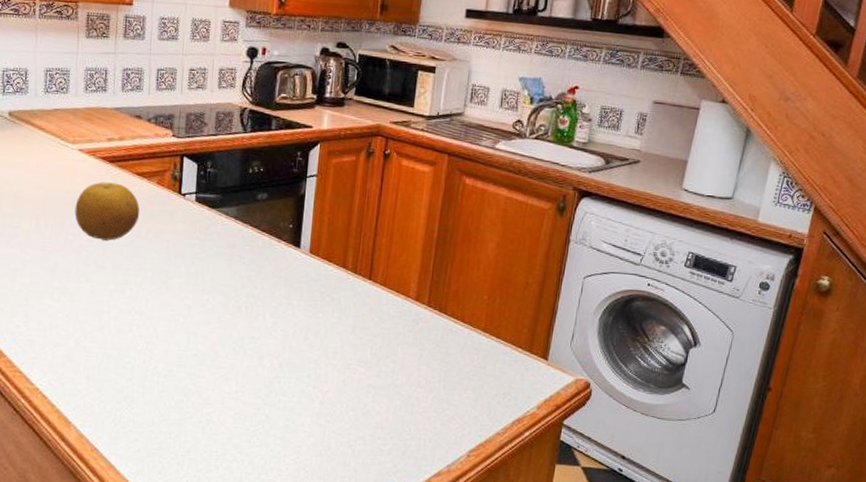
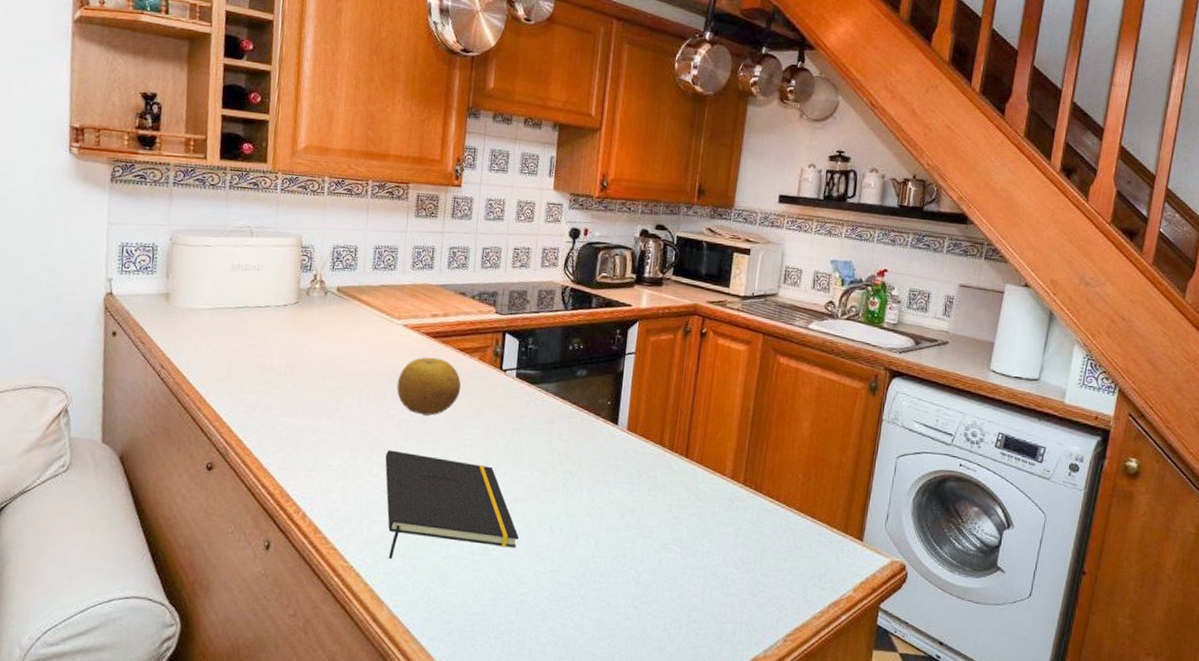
notepad: none [66,275,203,382] -> present [385,450,519,560]

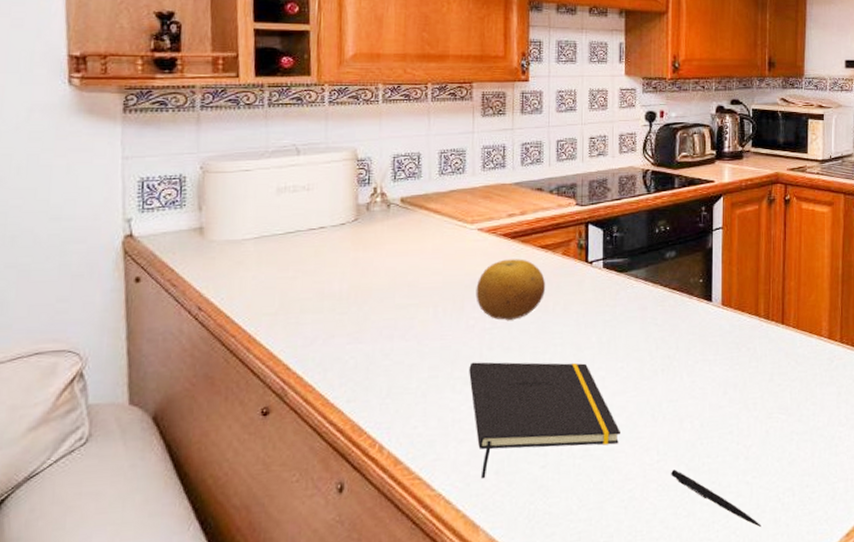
pen: none [563,582,646,652] -> present [671,469,762,527]

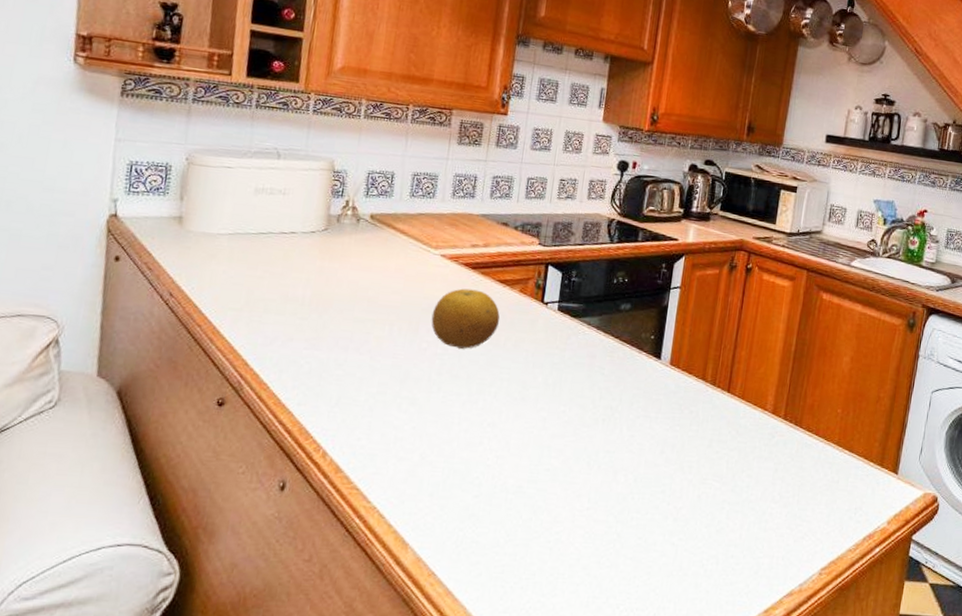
notepad: present [469,362,620,479] -> none [415,384,555,499]
pen: present [671,469,762,527] -> none [599,519,682,589]

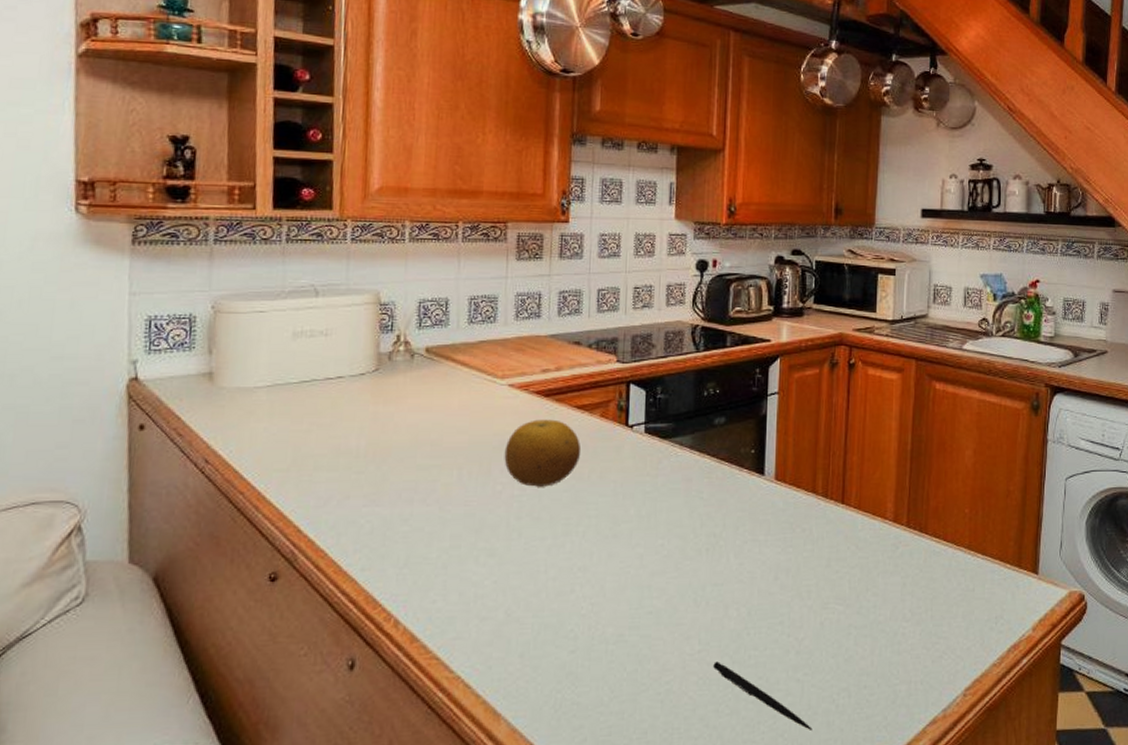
pen: none [599,519,682,589] -> present [713,661,813,730]

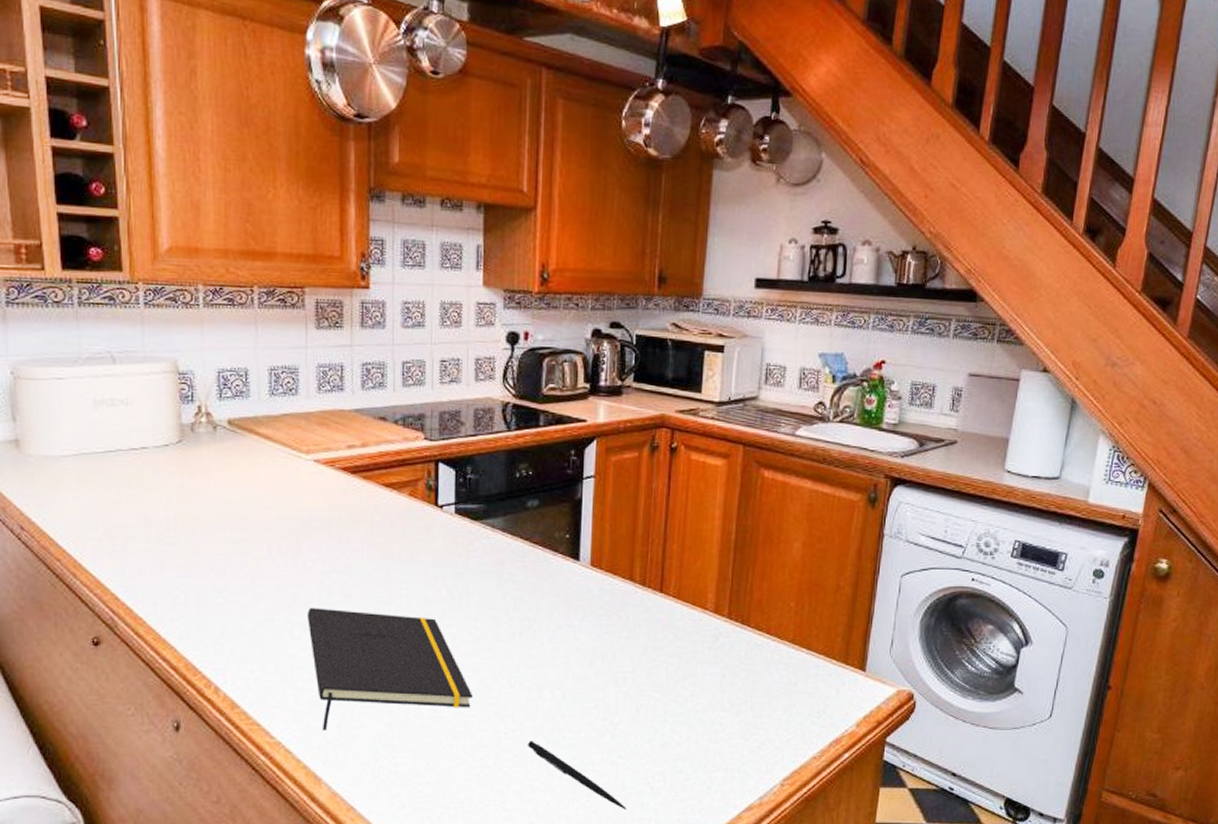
notepad: none [494,532,658,663] -> present [307,607,472,731]
fruit: present [504,419,582,487] -> none [313,496,391,565]

